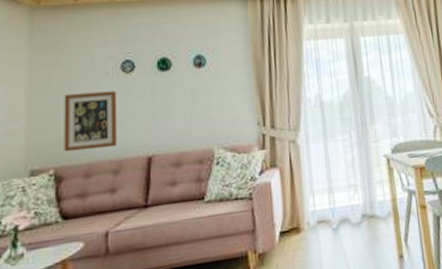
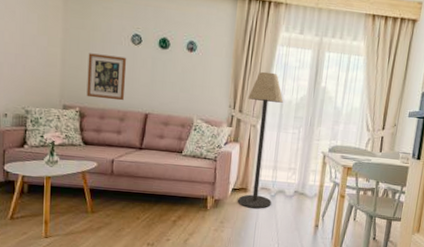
floor lamp: none [279,72,336,255] -> present [238,71,283,209]

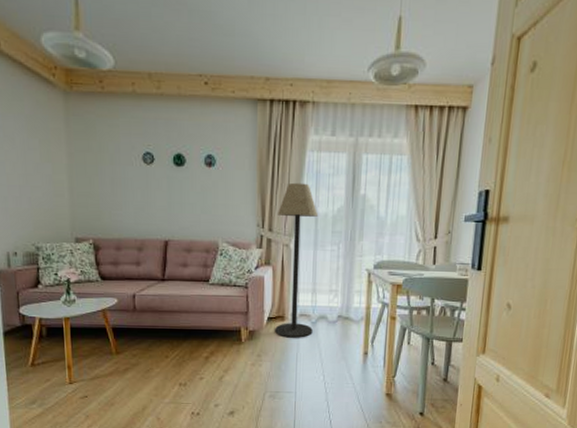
wall art: present [86,53,127,101] -> none [97,178,141,229]

